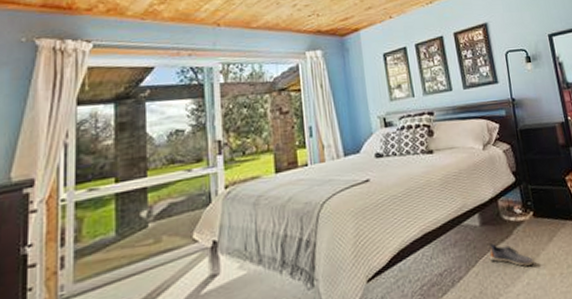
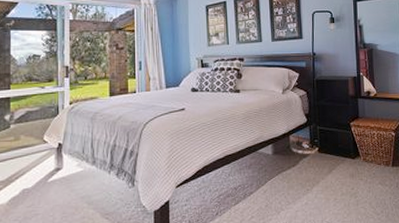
shoe: present [489,242,535,266] -> none [277,168,314,190]

